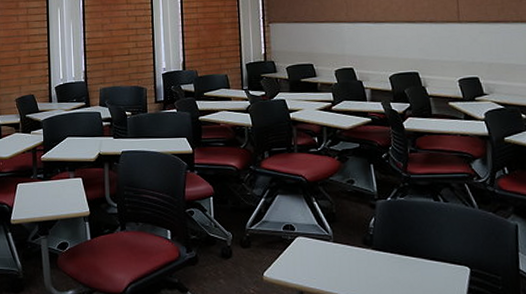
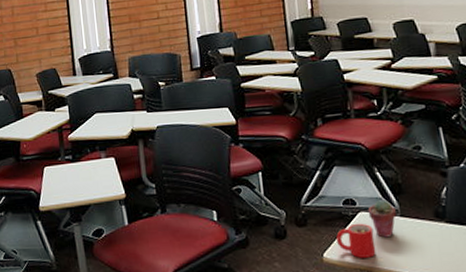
mug: none [276,247,310,278] -> present [336,223,376,258]
potted succulent: none [305,225,330,261] -> present [368,198,396,238]

